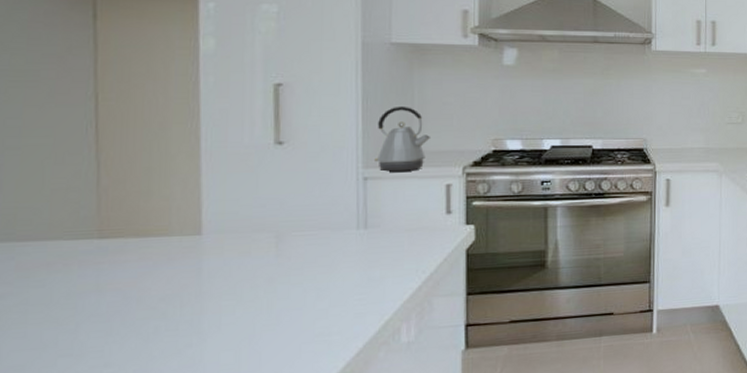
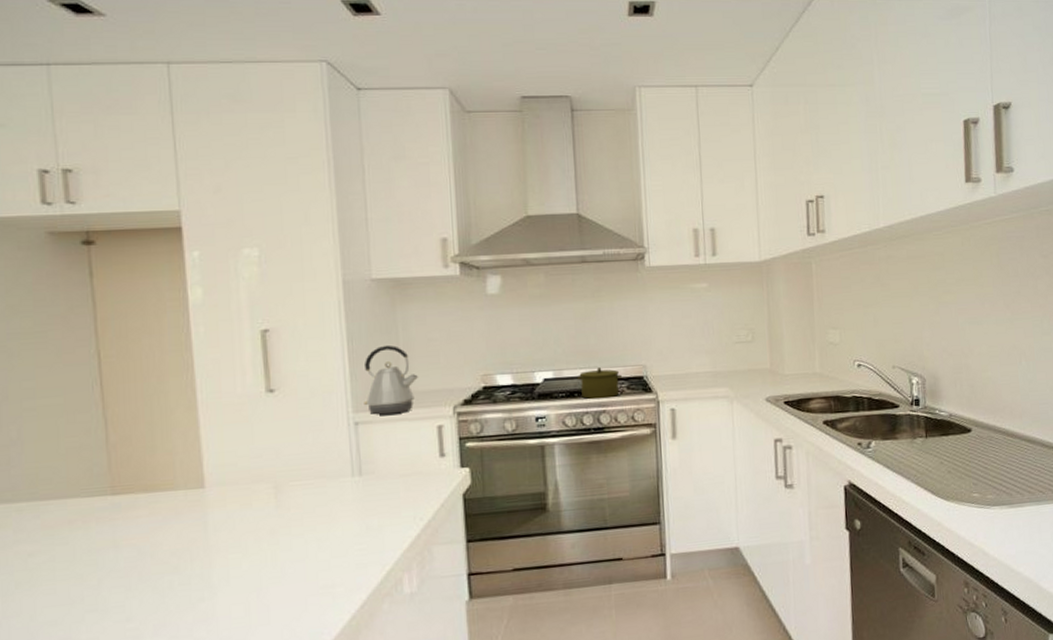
cooking pot: none [582,139,625,167] -> present [576,368,623,400]

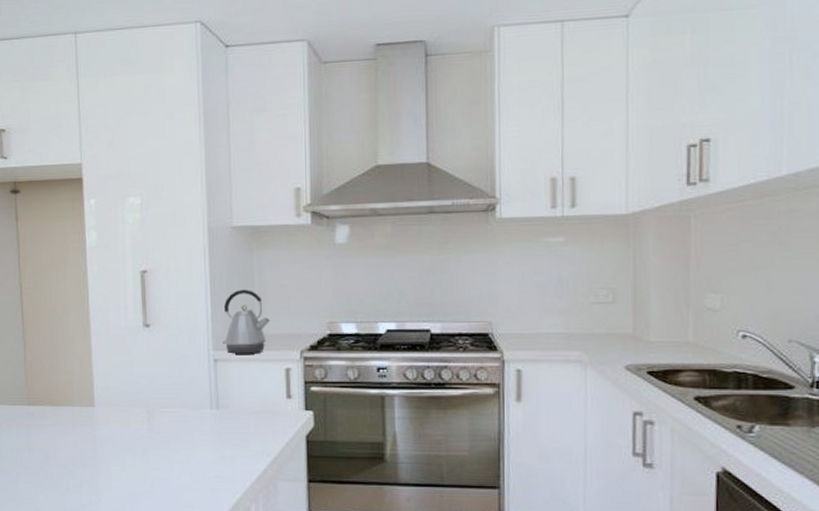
cooking pot: present [576,368,623,400] -> none [419,322,467,354]

